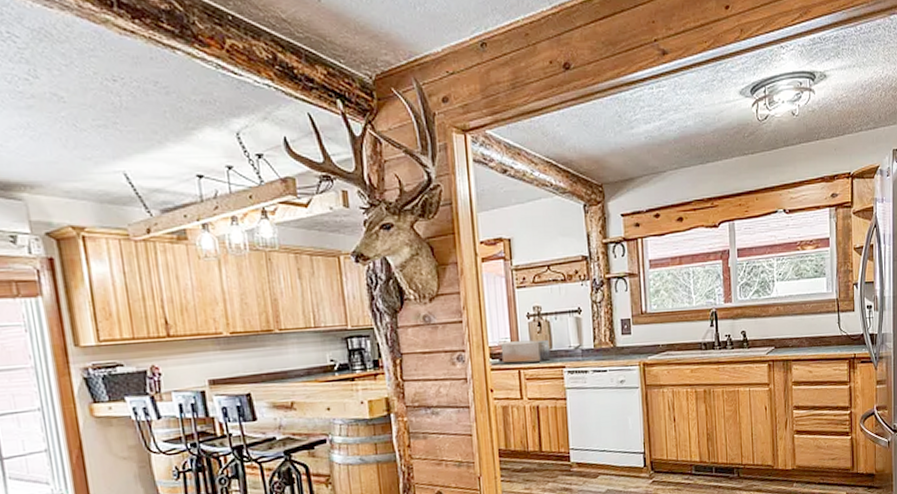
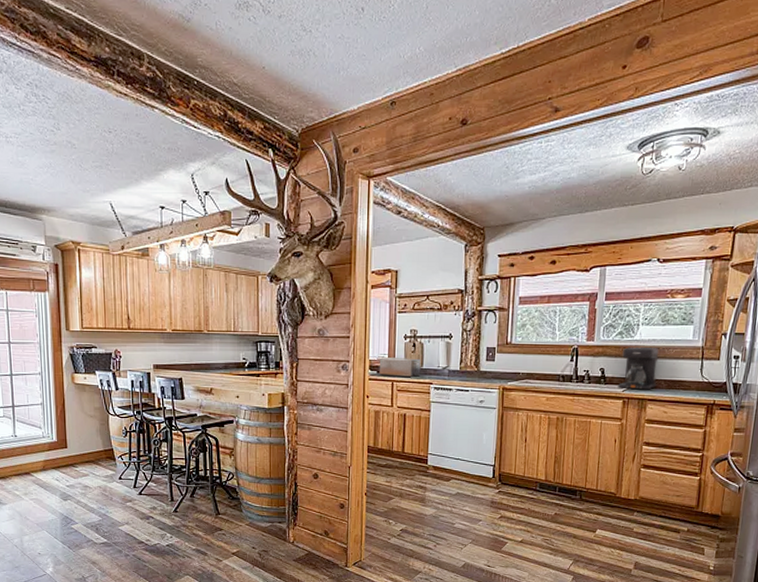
coffee maker: none [761,304,799,351] -> present [618,347,659,390]

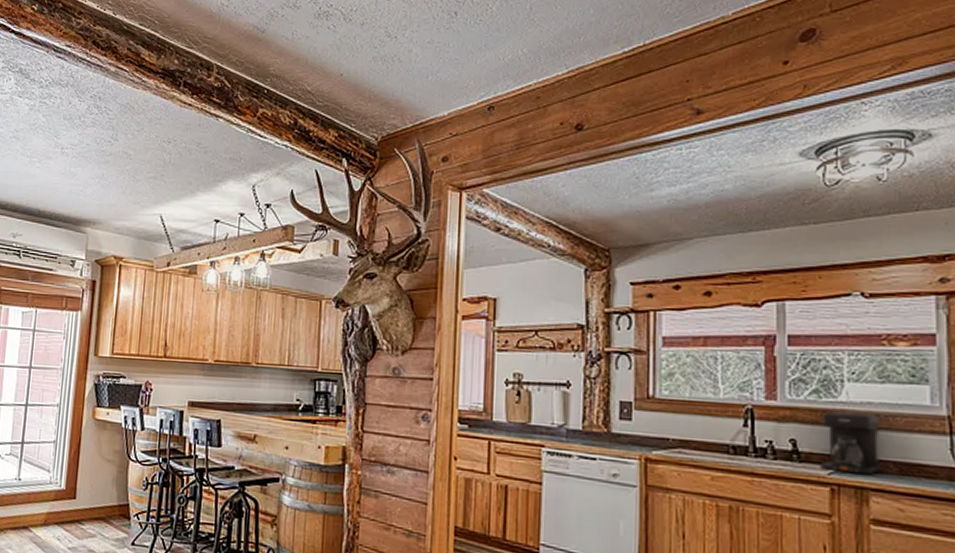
toaster: present [379,357,421,378] -> none [471,407,529,437]

